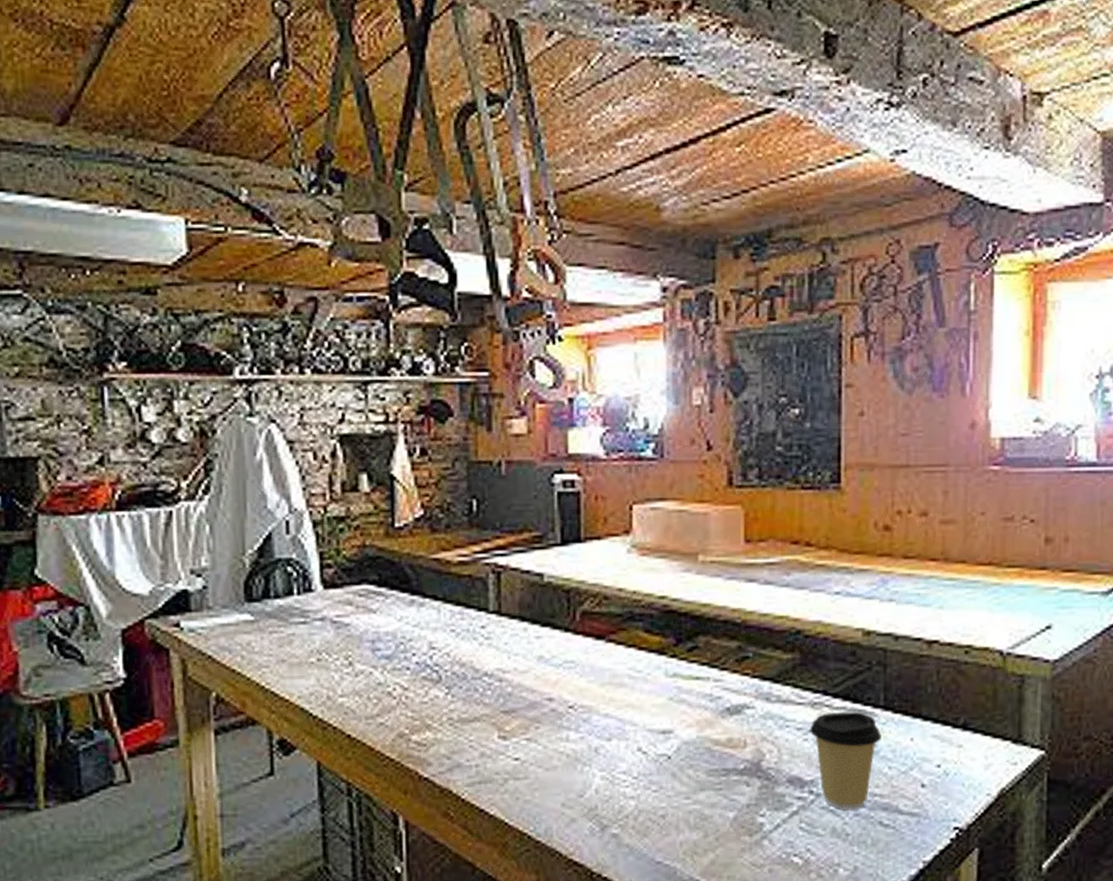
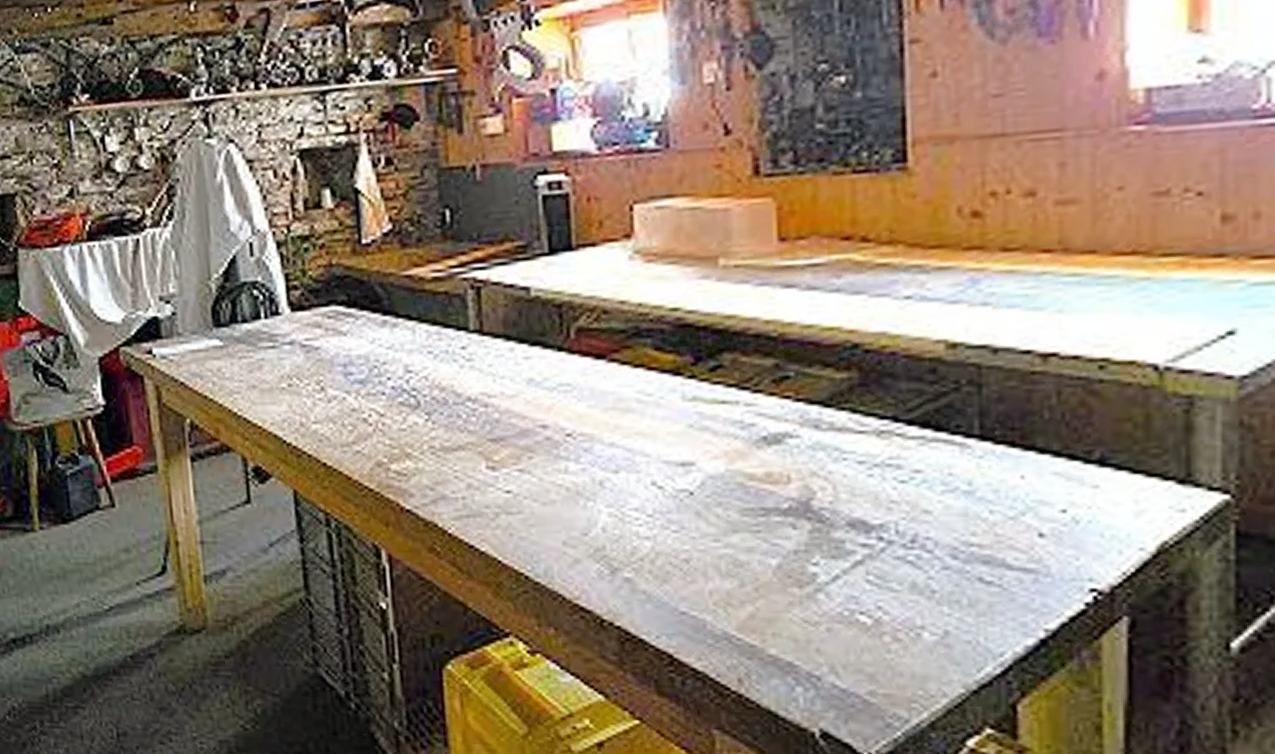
coffee cup: present [810,711,882,810] -> none [876,441,978,562]

